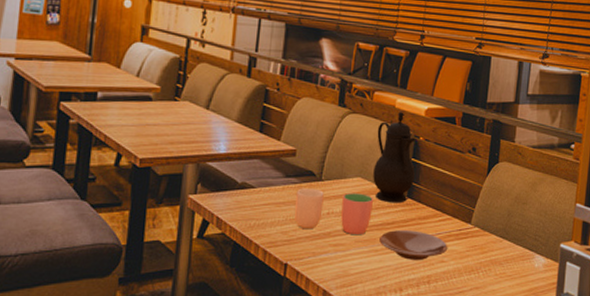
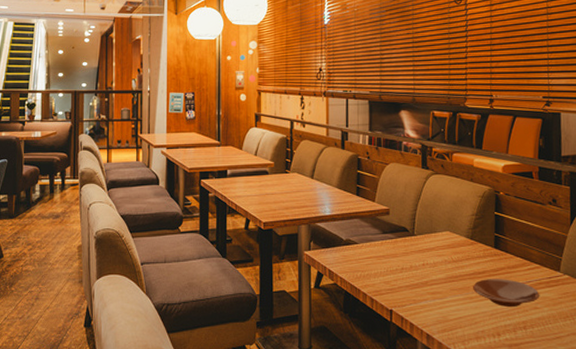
cup: present [294,188,324,230] -> none [393,242,418,280]
cup: present [341,193,373,235] -> none [435,246,463,284]
coffeepot: present [373,112,415,203] -> none [459,170,500,254]

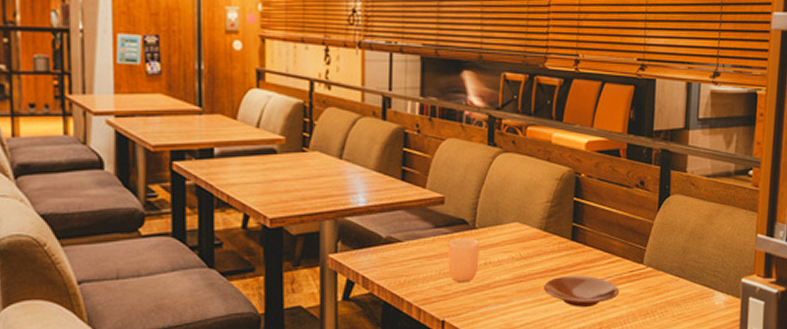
cup: none [393,242,418,280] -> present [447,238,479,283]

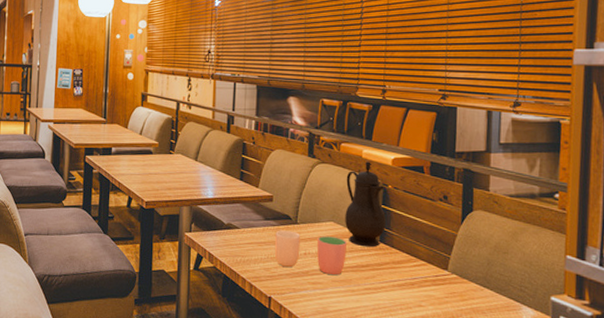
cup: none [500,239,534,285] -> present [317,236,346,276]
coffeepot: none [532,147,578,248] -> present [345,161,386,248]
saucer: present [544,275,620,307] -> none [355,273,425,303]

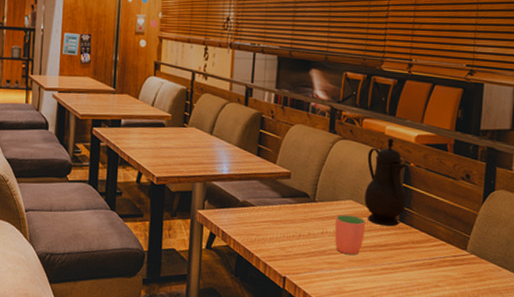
cup: present [274,230,300,268] -> none [290,208,318,247]

